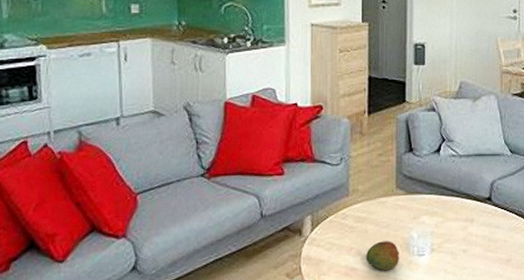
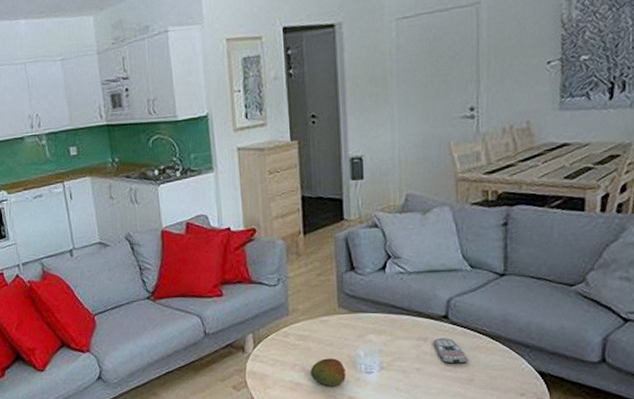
remote control: none [478,219,507,245] -> present [433,338,468,364]

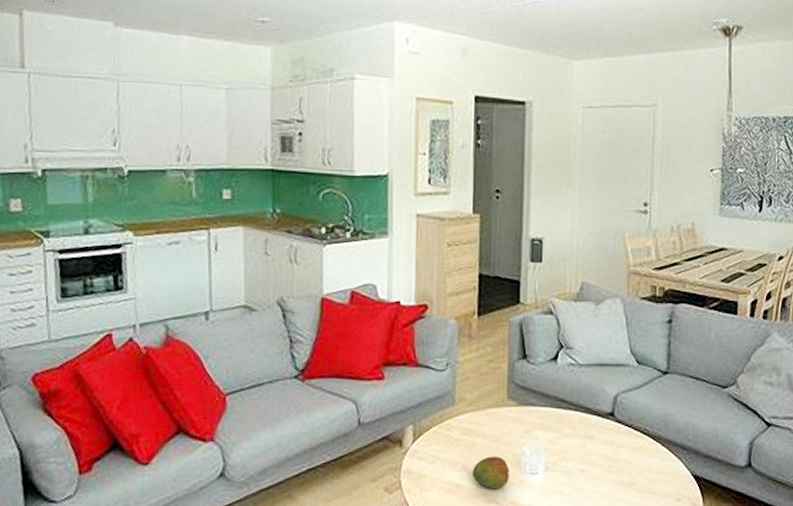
remote control: present [433,338,468,364] -> none [598,437,630,465]

